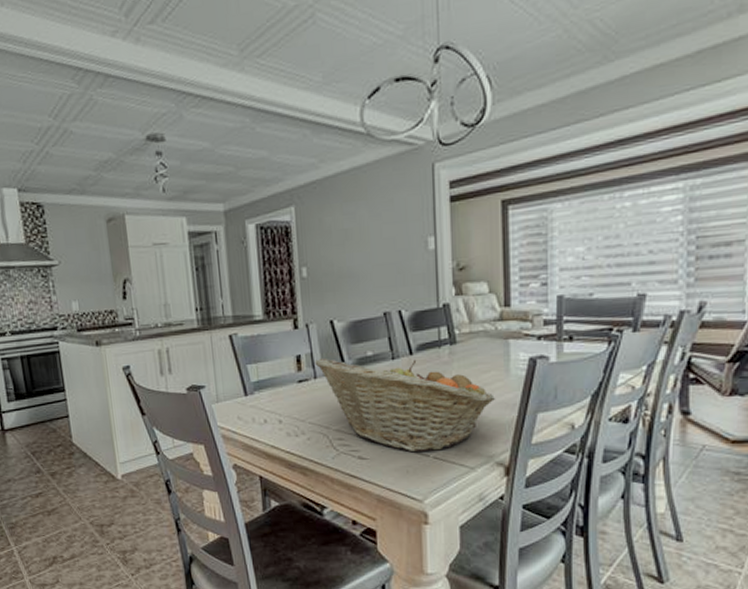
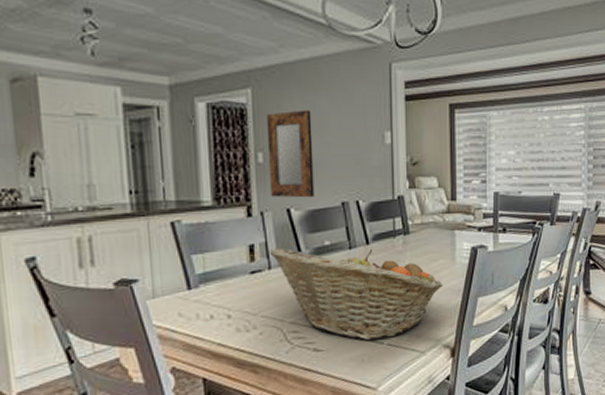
home mirror: none [308,221,357,310] -> present [266,110,315,198]

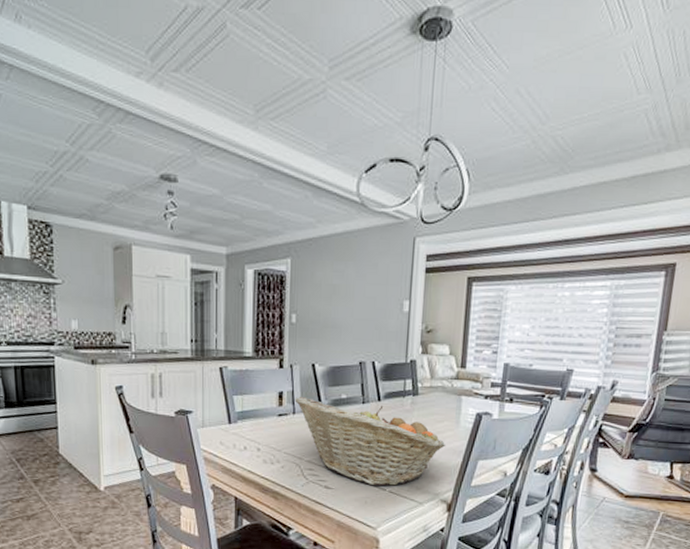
home mirror: present [266,110,315,198] -> none [300,278,340,356]

